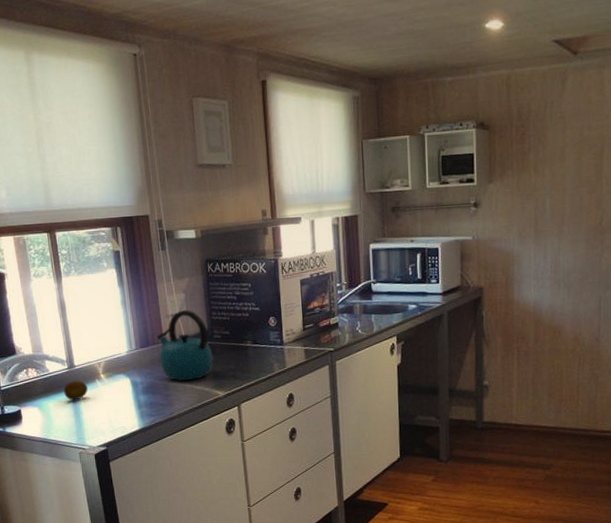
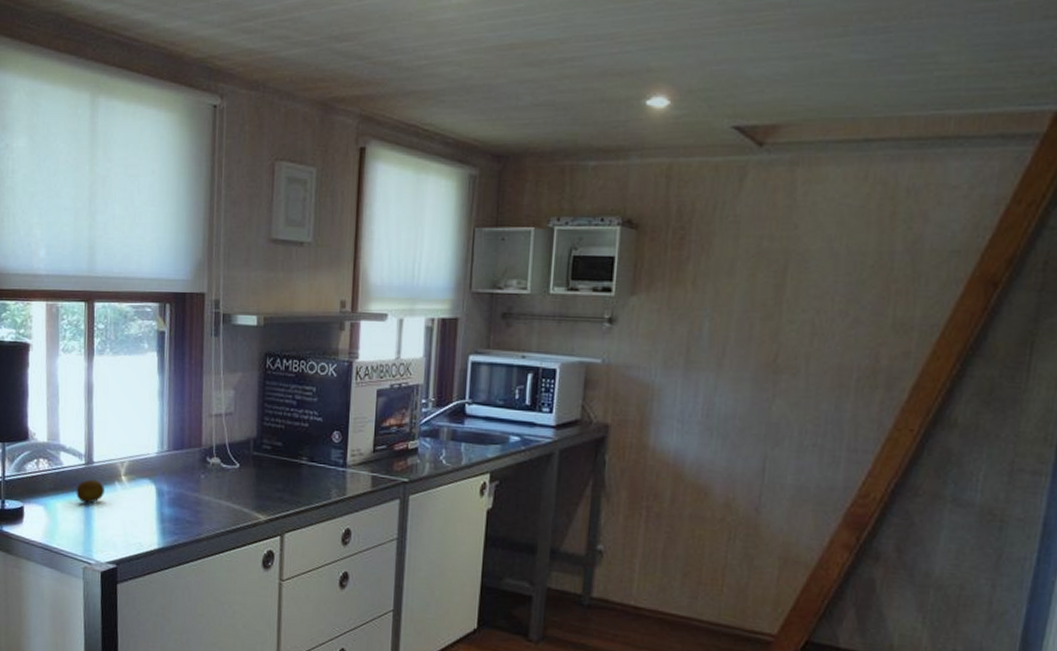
kettle: present [156,310,213,381] -> none [194,411,259,496]

